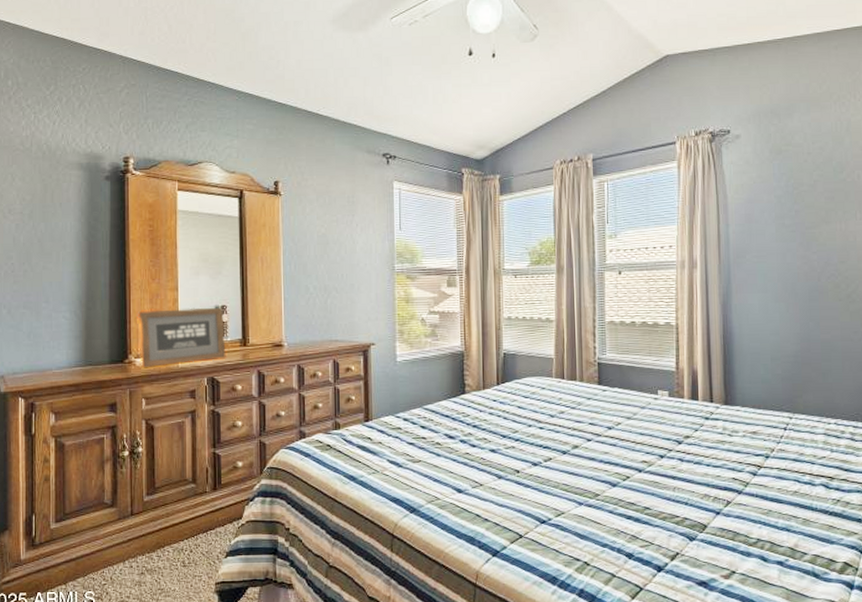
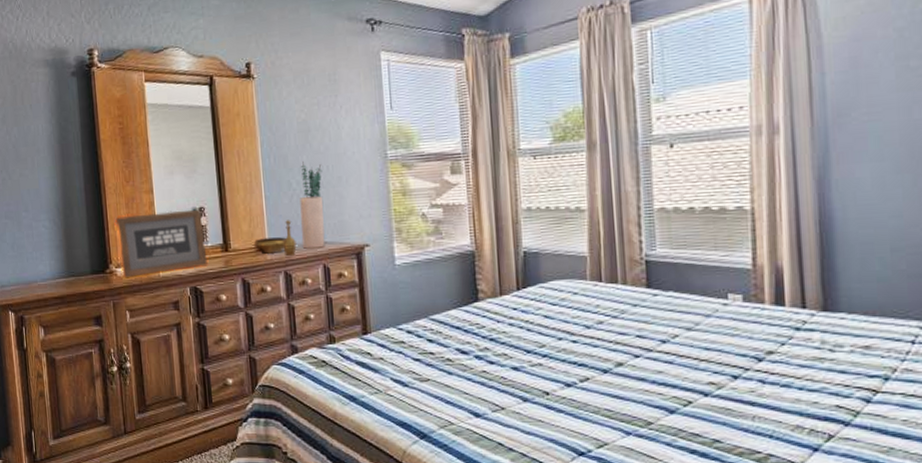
decorative bowl: none [270,320,310,352] -> present [253,220,297,257]
vase: none [315,270,337,347] -> present [300,161,325,250]

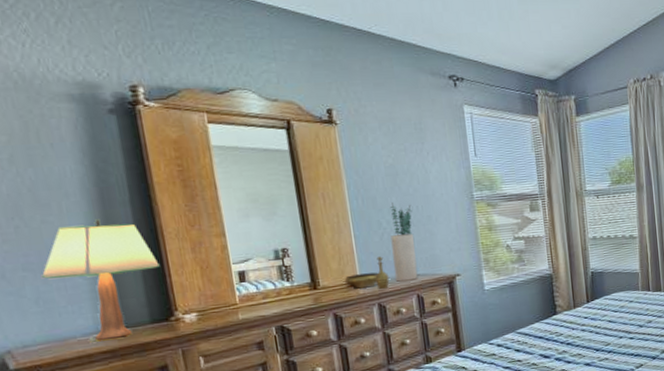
table lamp: none [17,173,101,287] -> present [41,219,160,342]
picture frame: present [116,209,208,279] -> none [180,250,295,325]

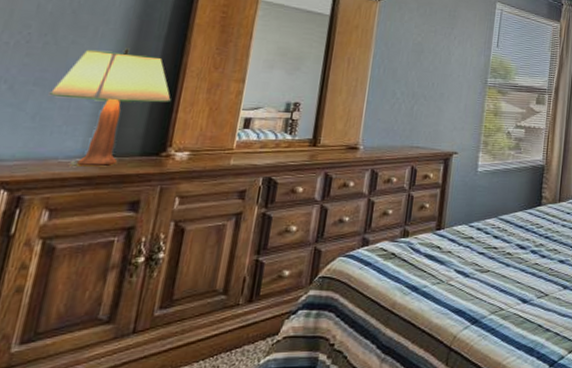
decorative bowl: present [344,256,390,290] -> none [345,124,390,157]
vase: present [389,203,418,283] -> none [394,76,428,153]

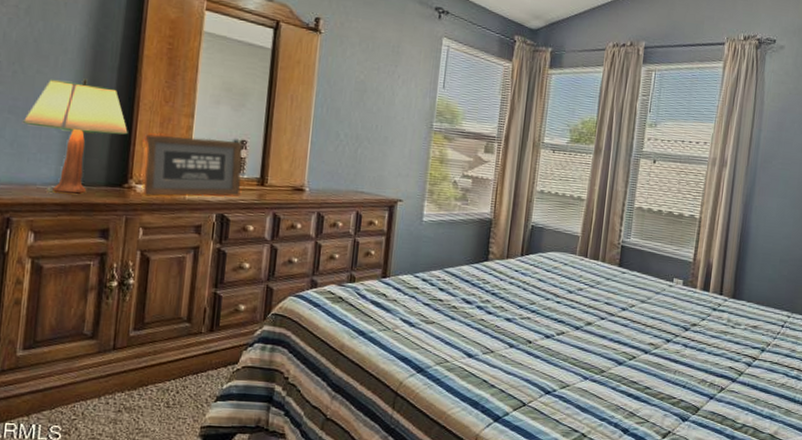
picture frame: none [181,100,296,164] -> present [142,134,243,196]

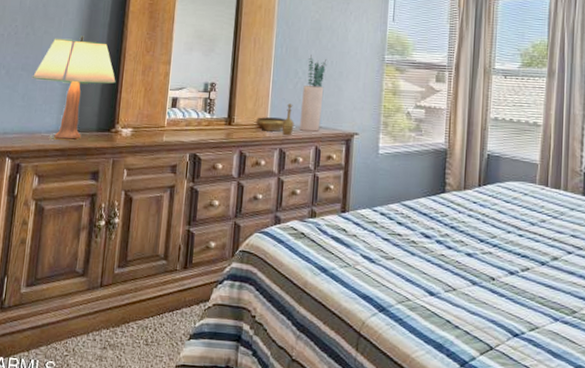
picture frame: present [142,134,243,196] -> none [127,81,212,139]
decorative bowl: none [291,166,334,200] -> present [255,103,294,136]
vase: none [339,117,372,198] -> present [299,55,327,133]

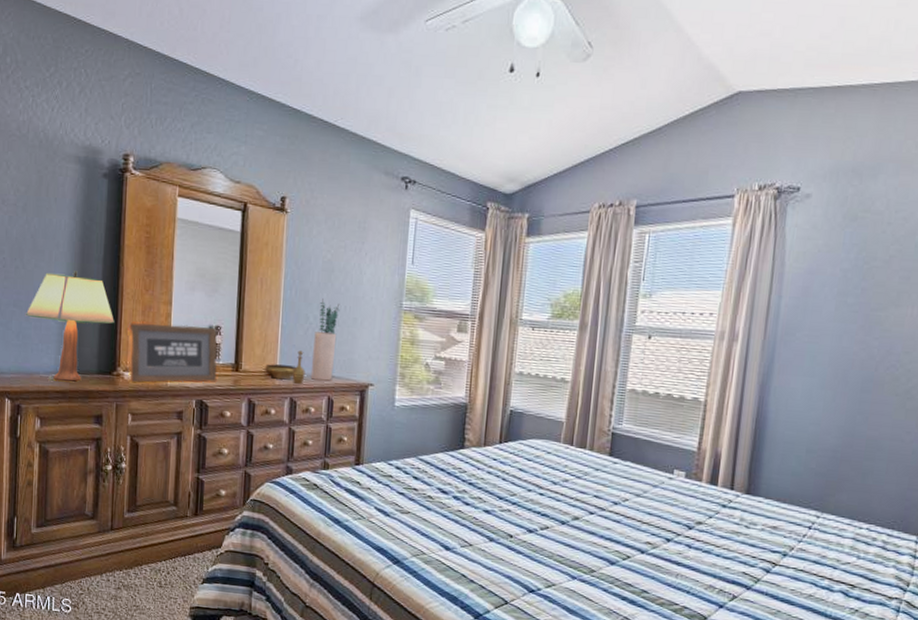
picture frame: none [127,81,212,139] -> present [129,322,218,383]

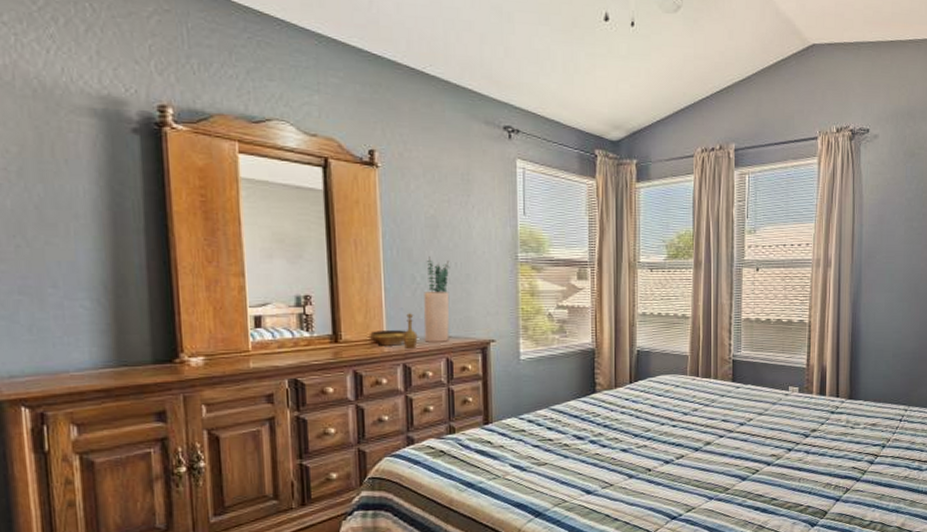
table lamp: present [25,271,114,382] -> none [38,245,169,379]
picture frame: present [129,322,218,383] -> none [192,297,312,369]

